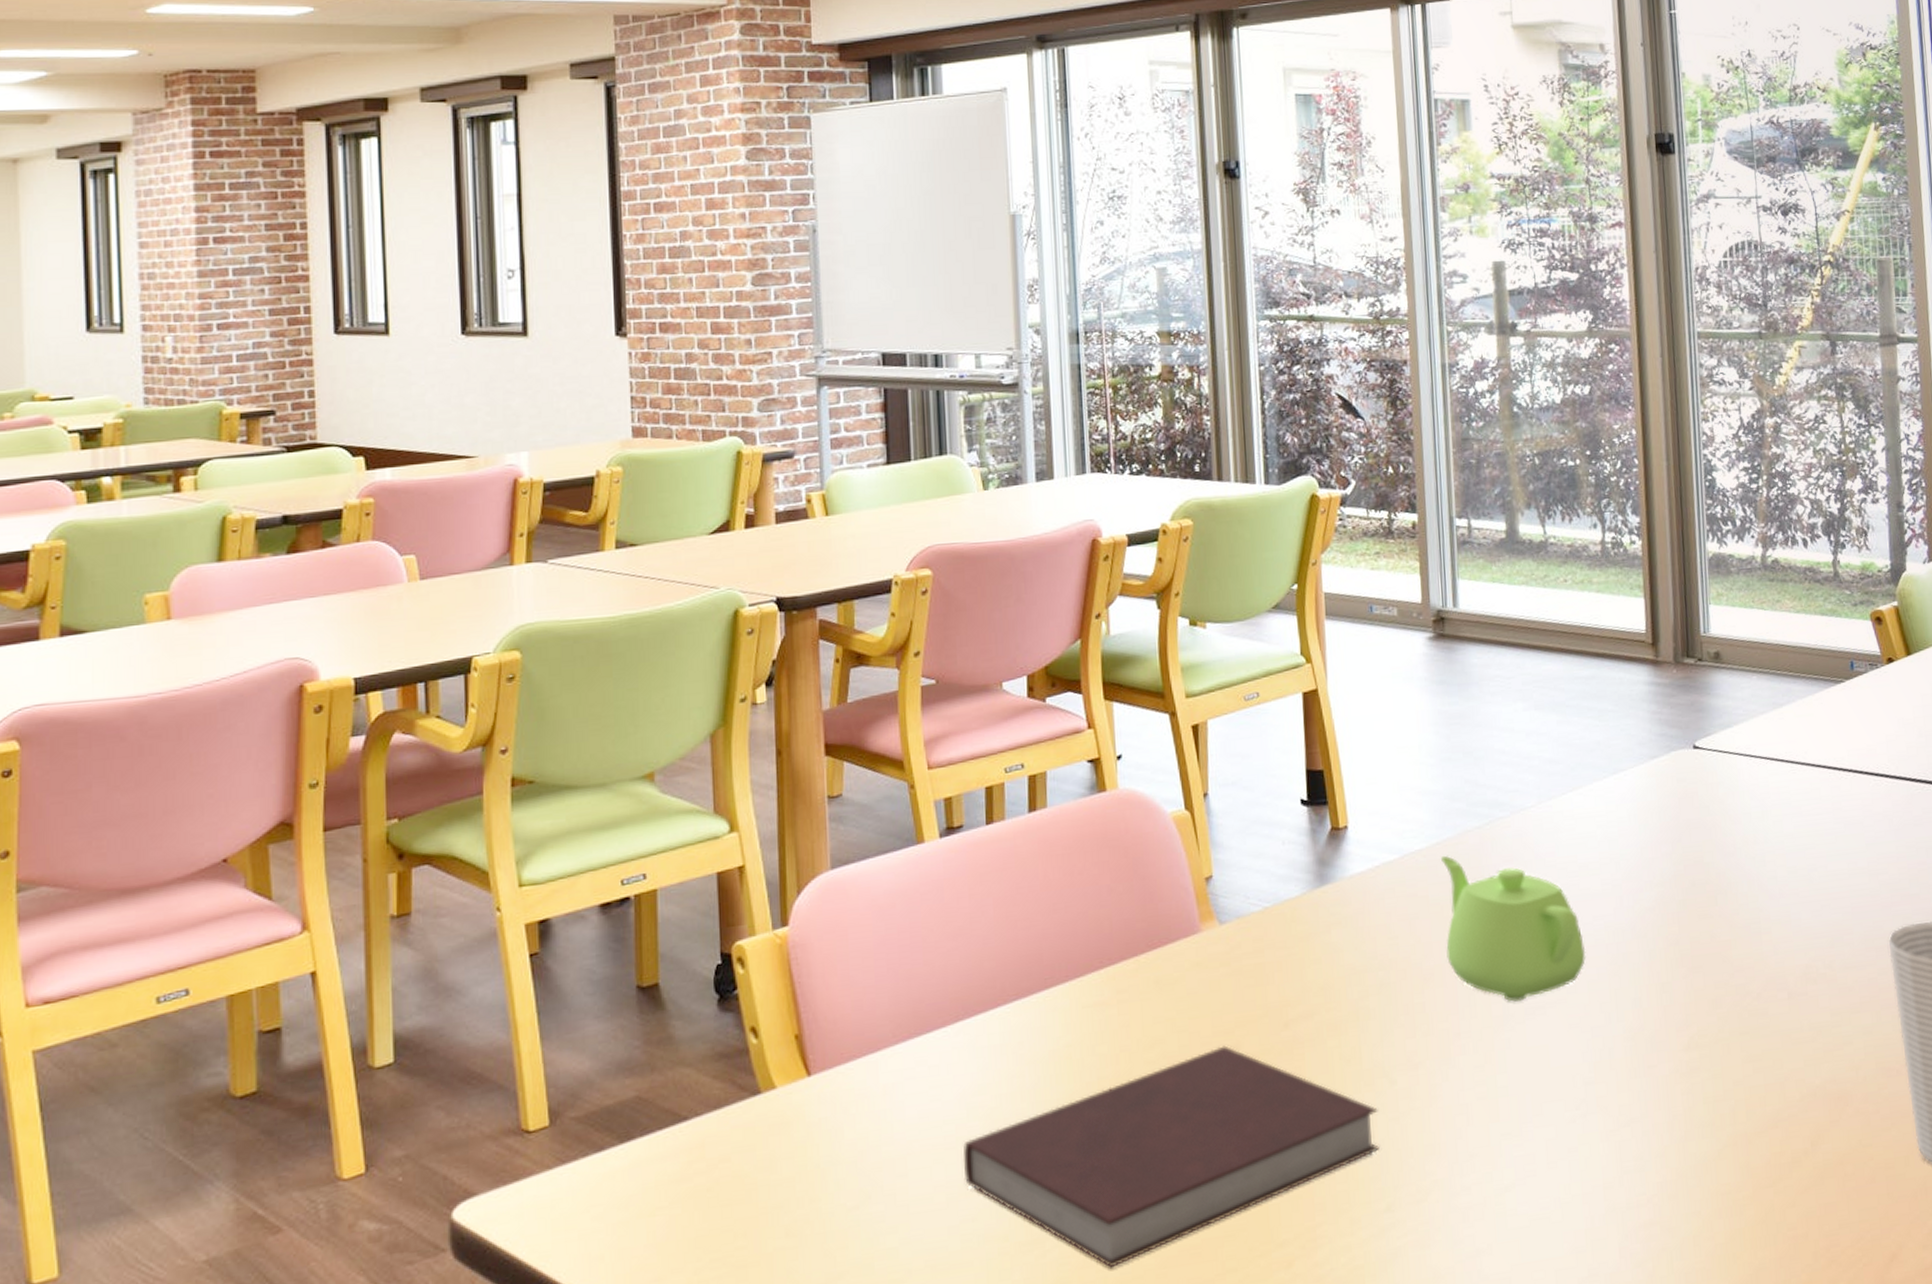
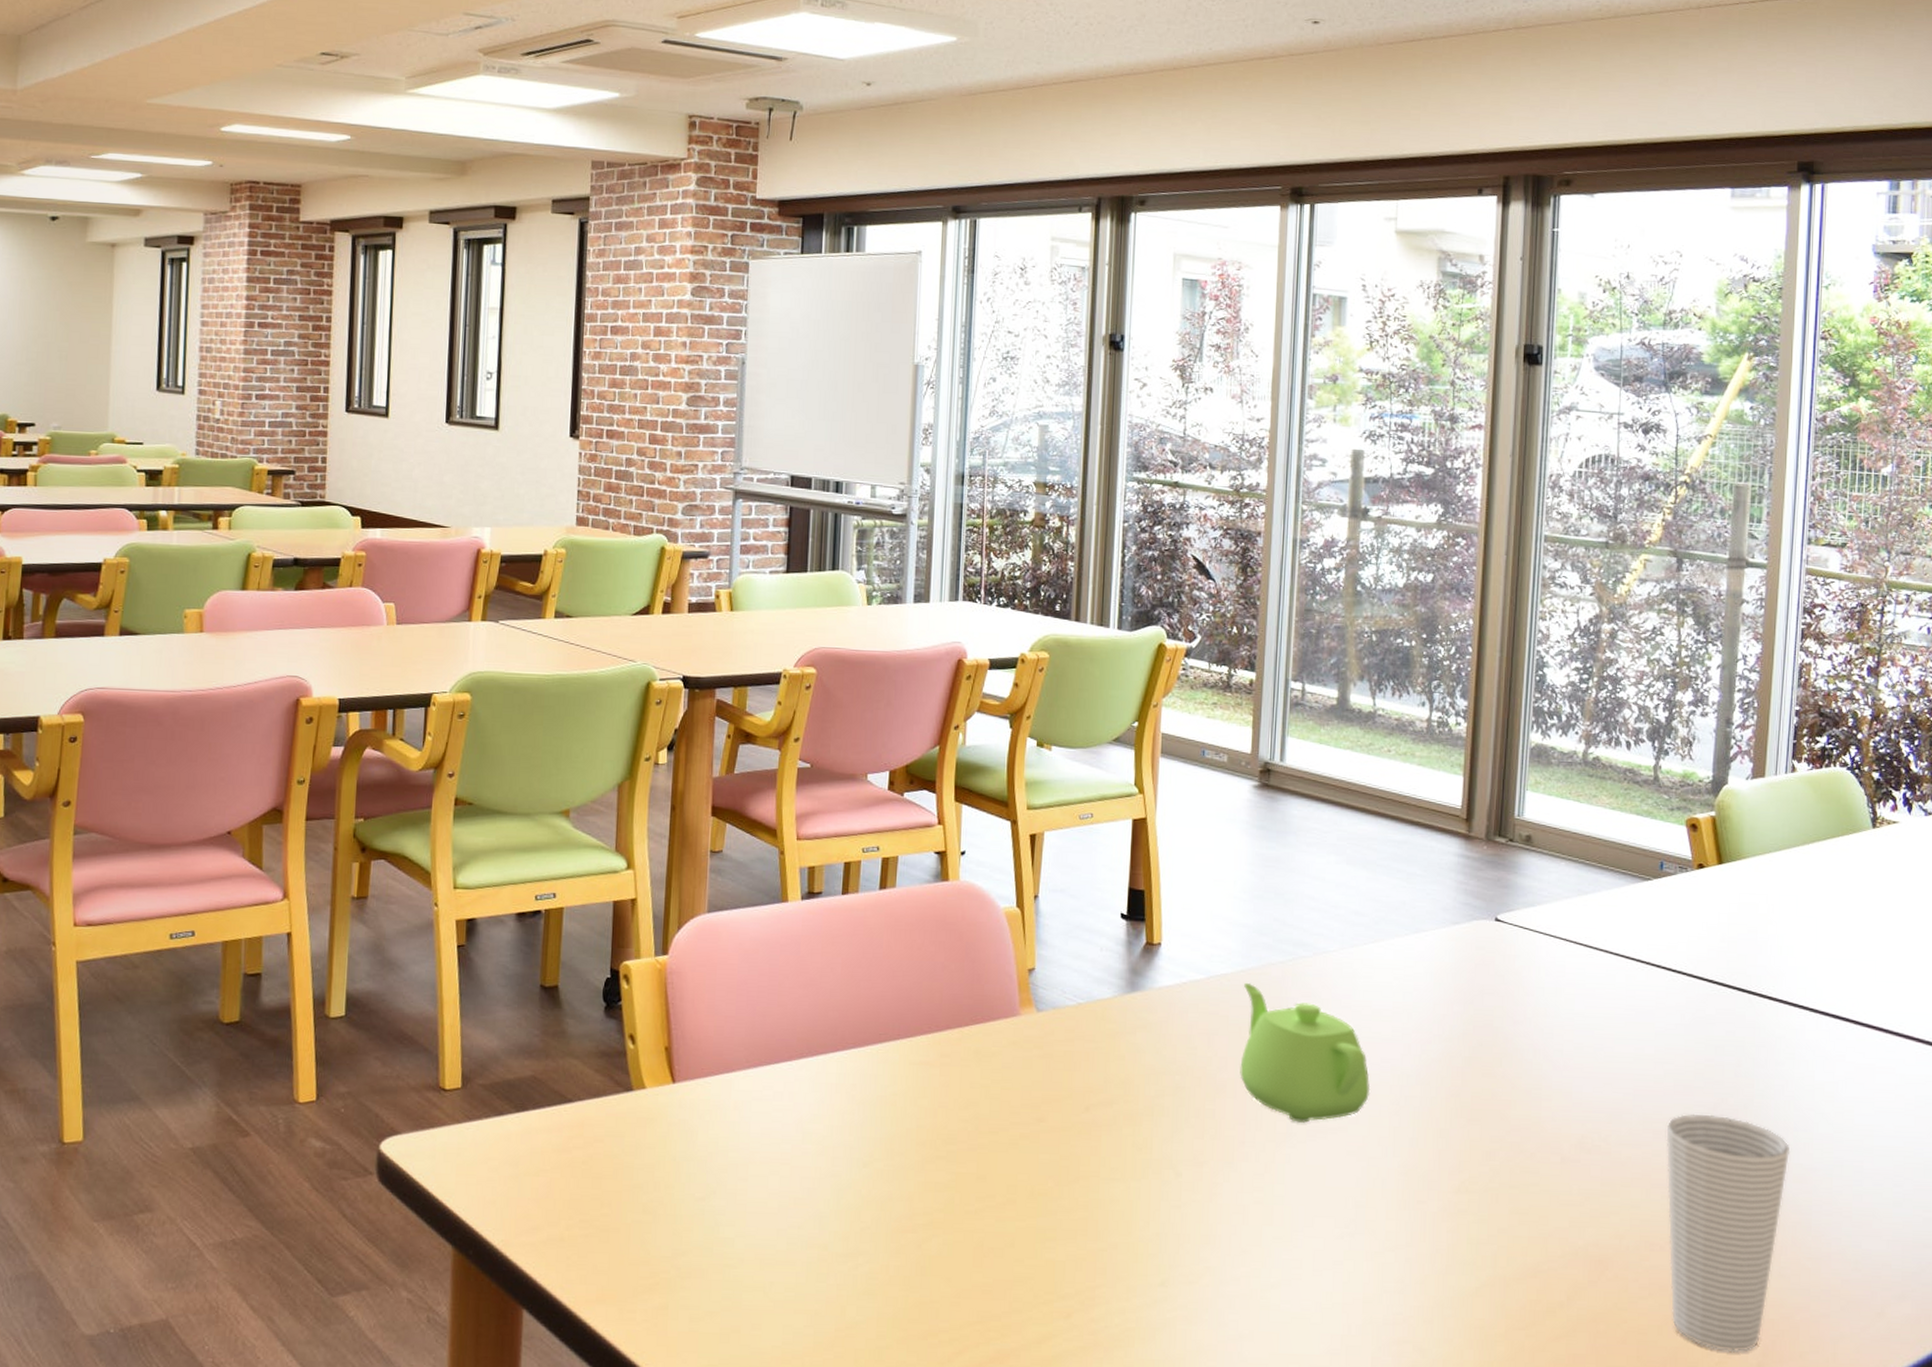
notebook: present [963,1045,1381,1268] -> none [795,1117,1162,1289]

